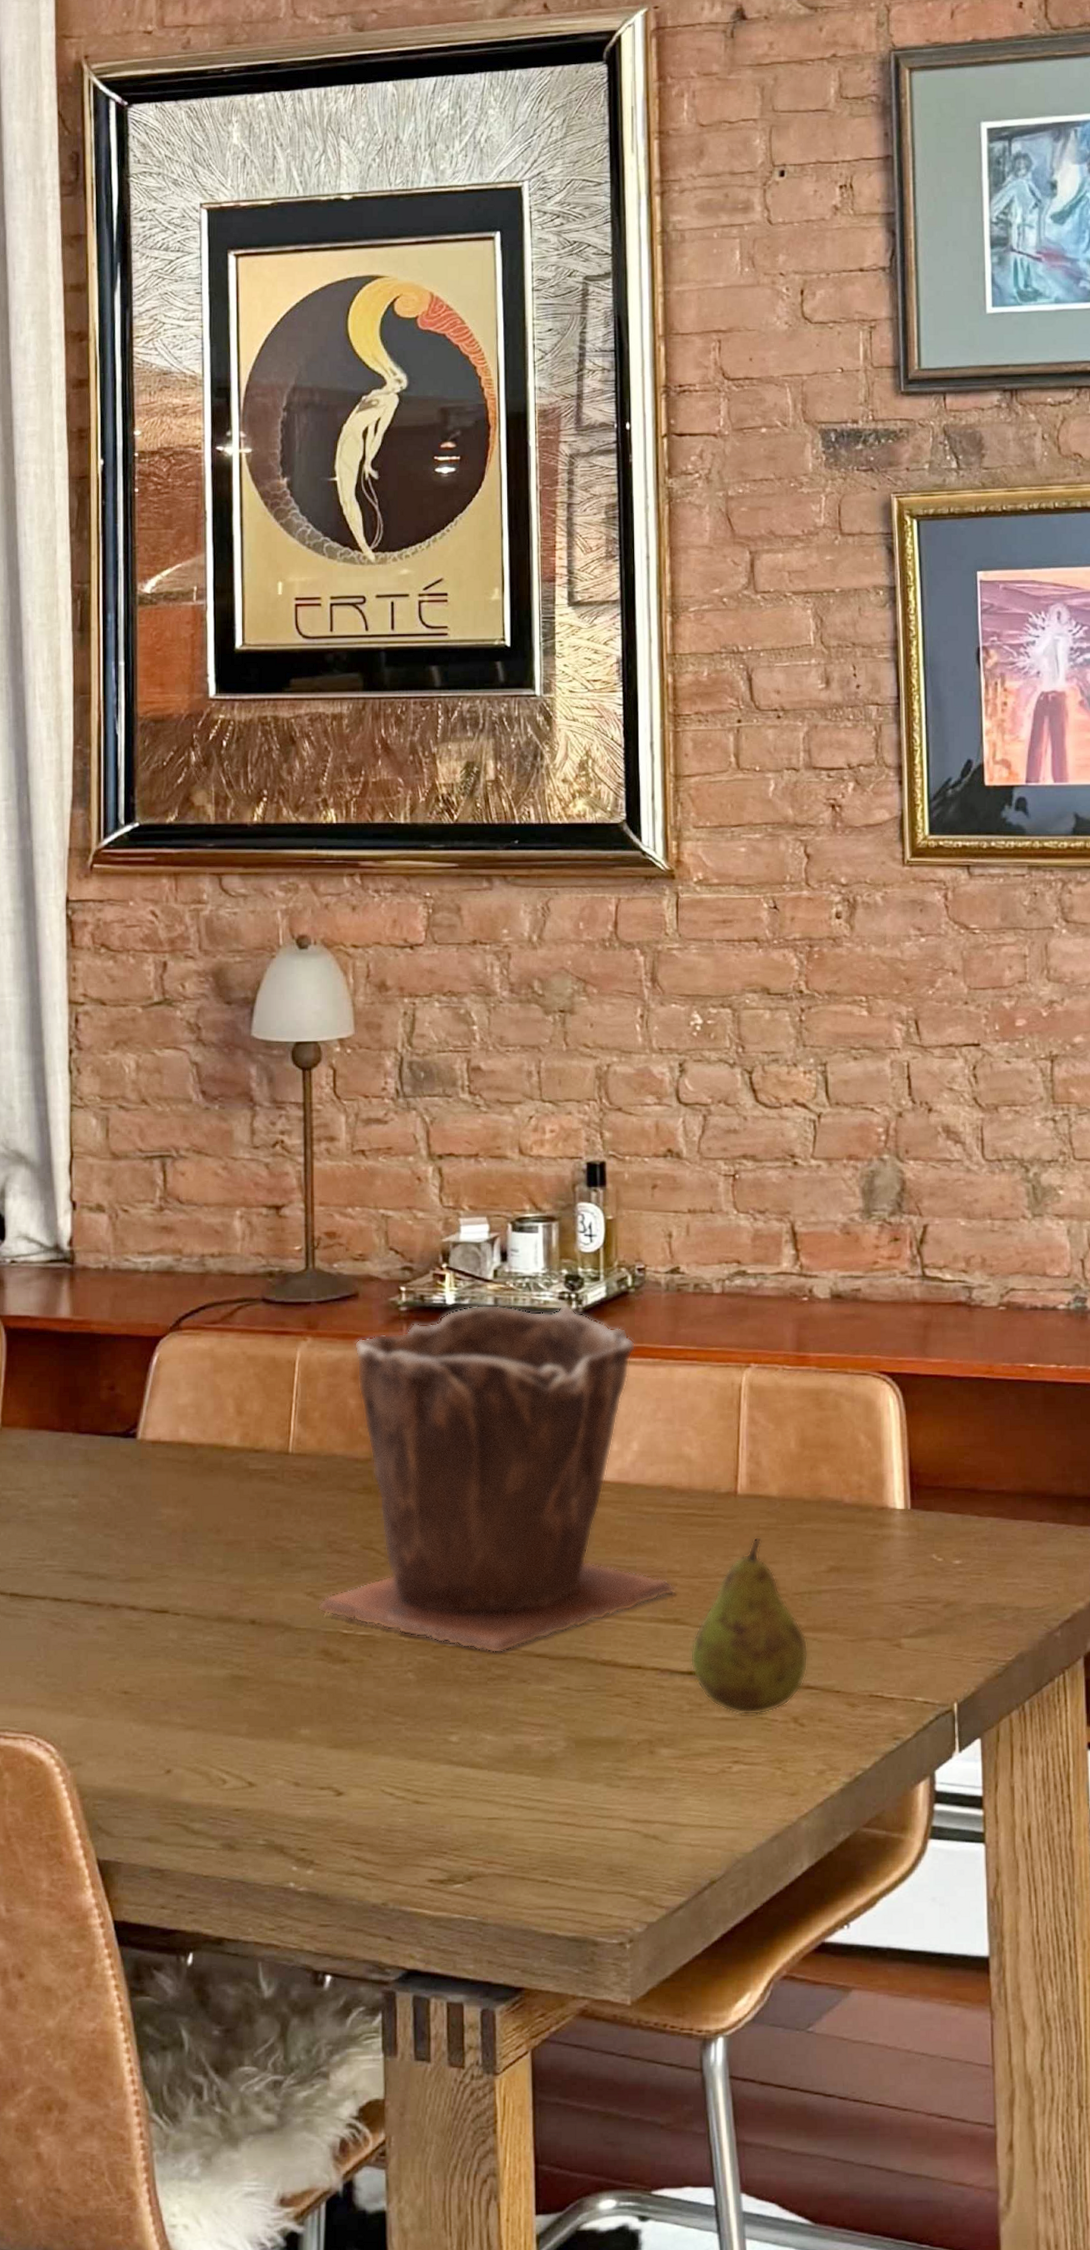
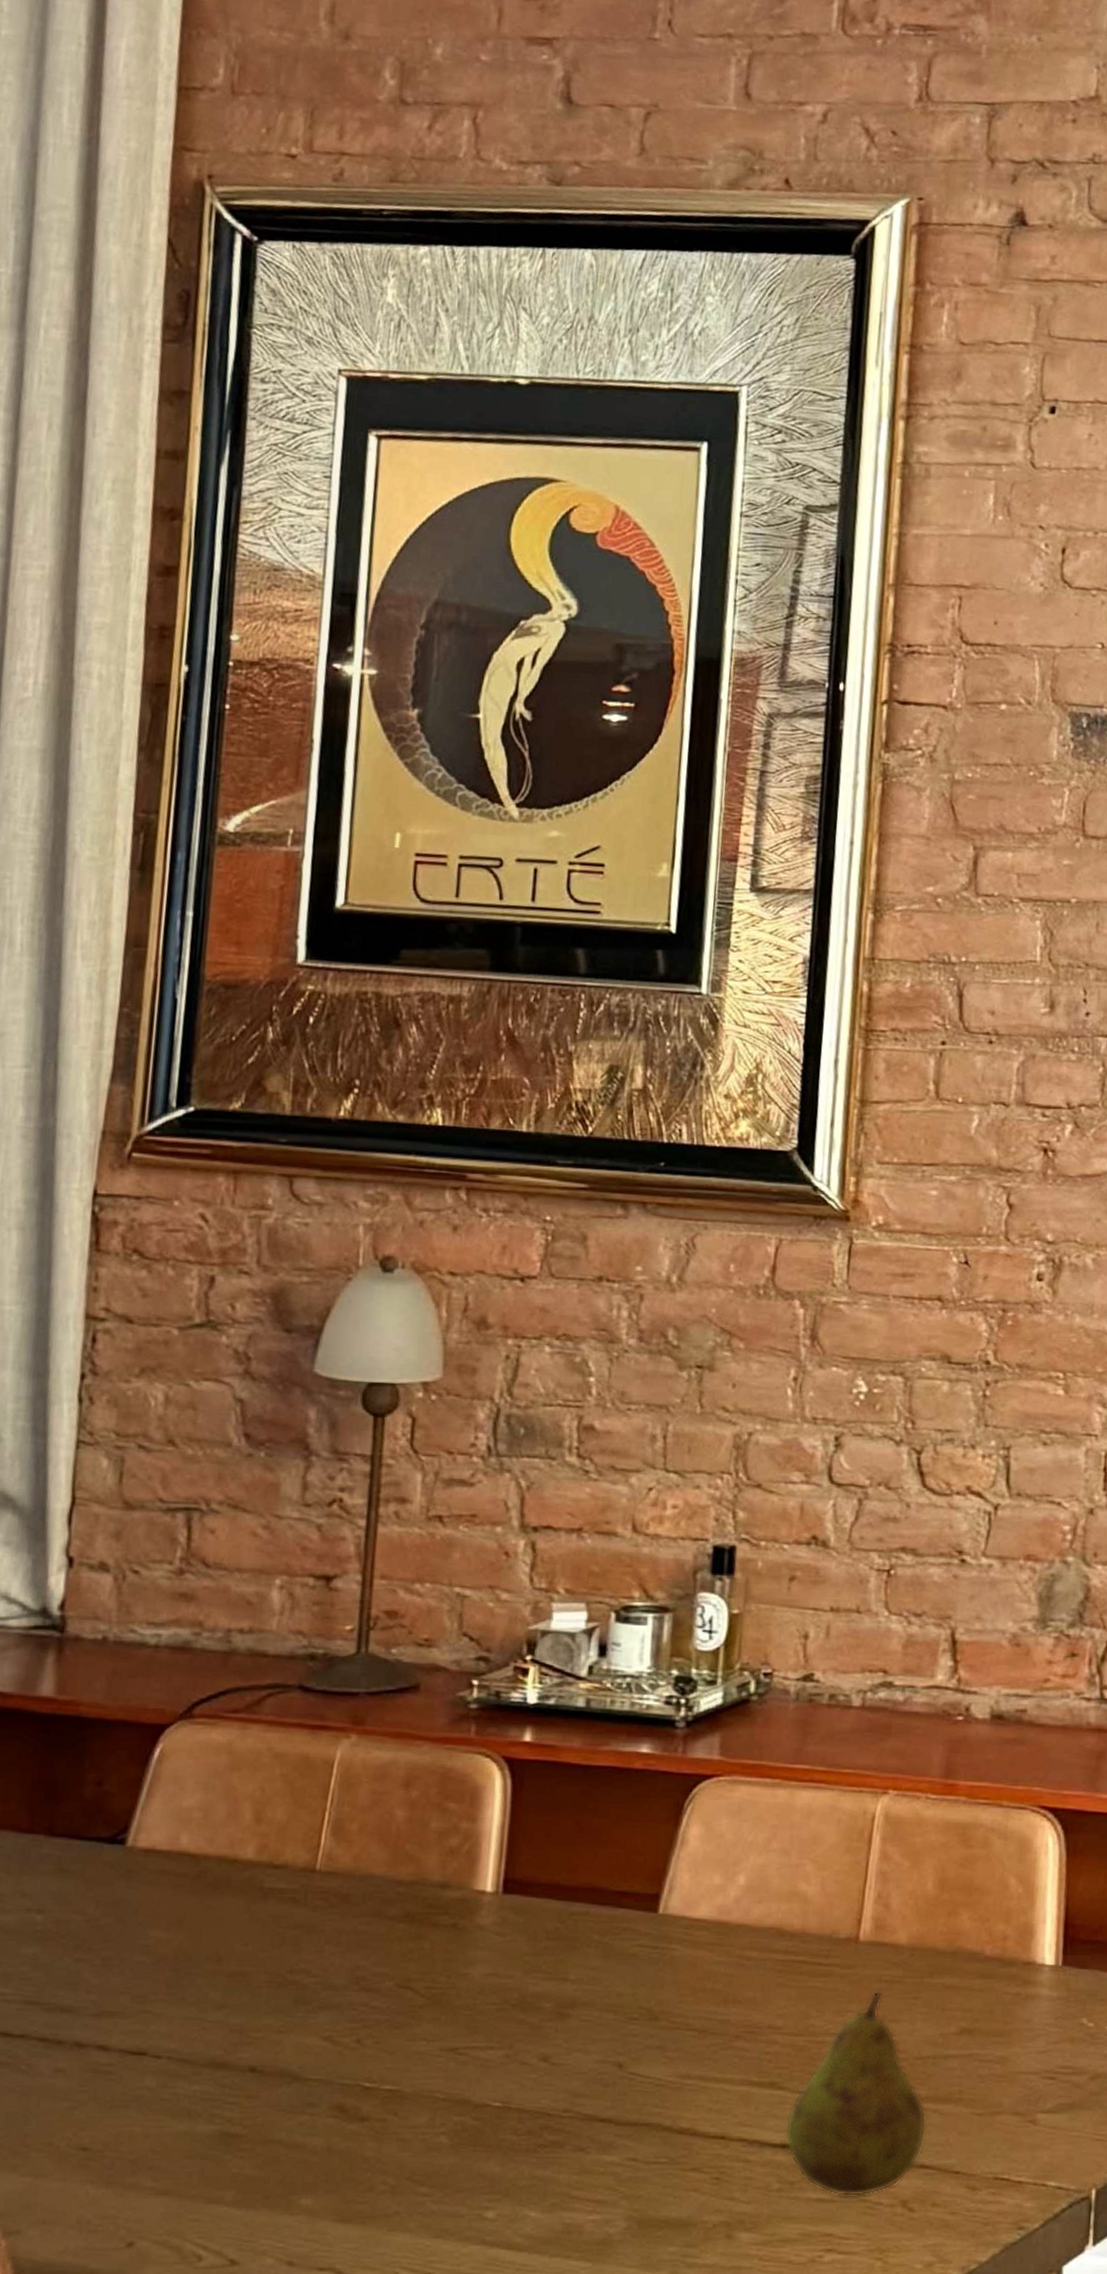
plant pot: present [317,1304,676,1653] -> none [334,1706,776,2116]

